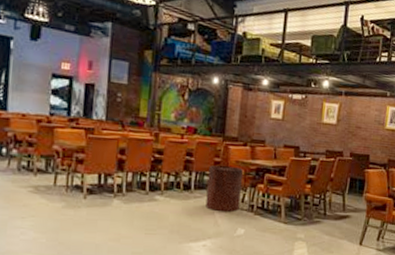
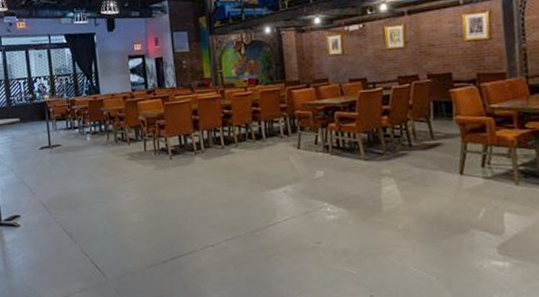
trash can: present [205,165,243,212] -> none [276,109,314,156]

